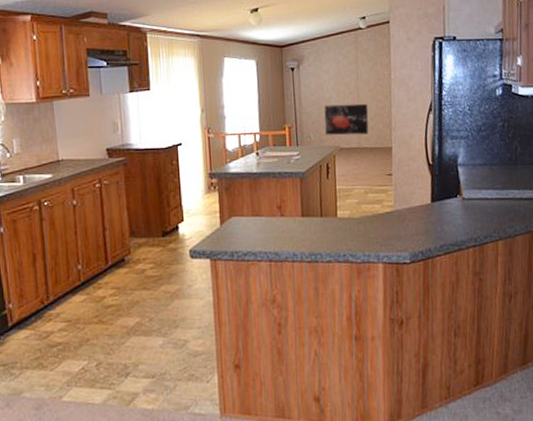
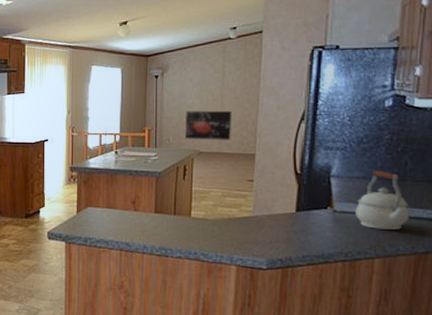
kettle: none [480,155,522,213] -> present [355,169,409,230]

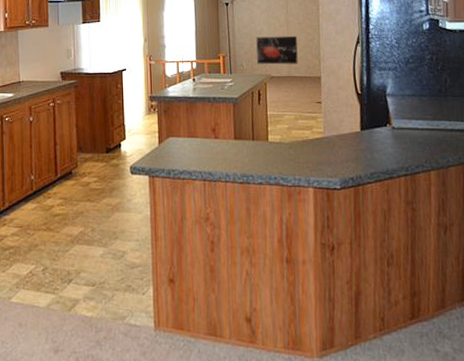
kettle: present [355,169,409,230] -> none [410,87,454,143]

